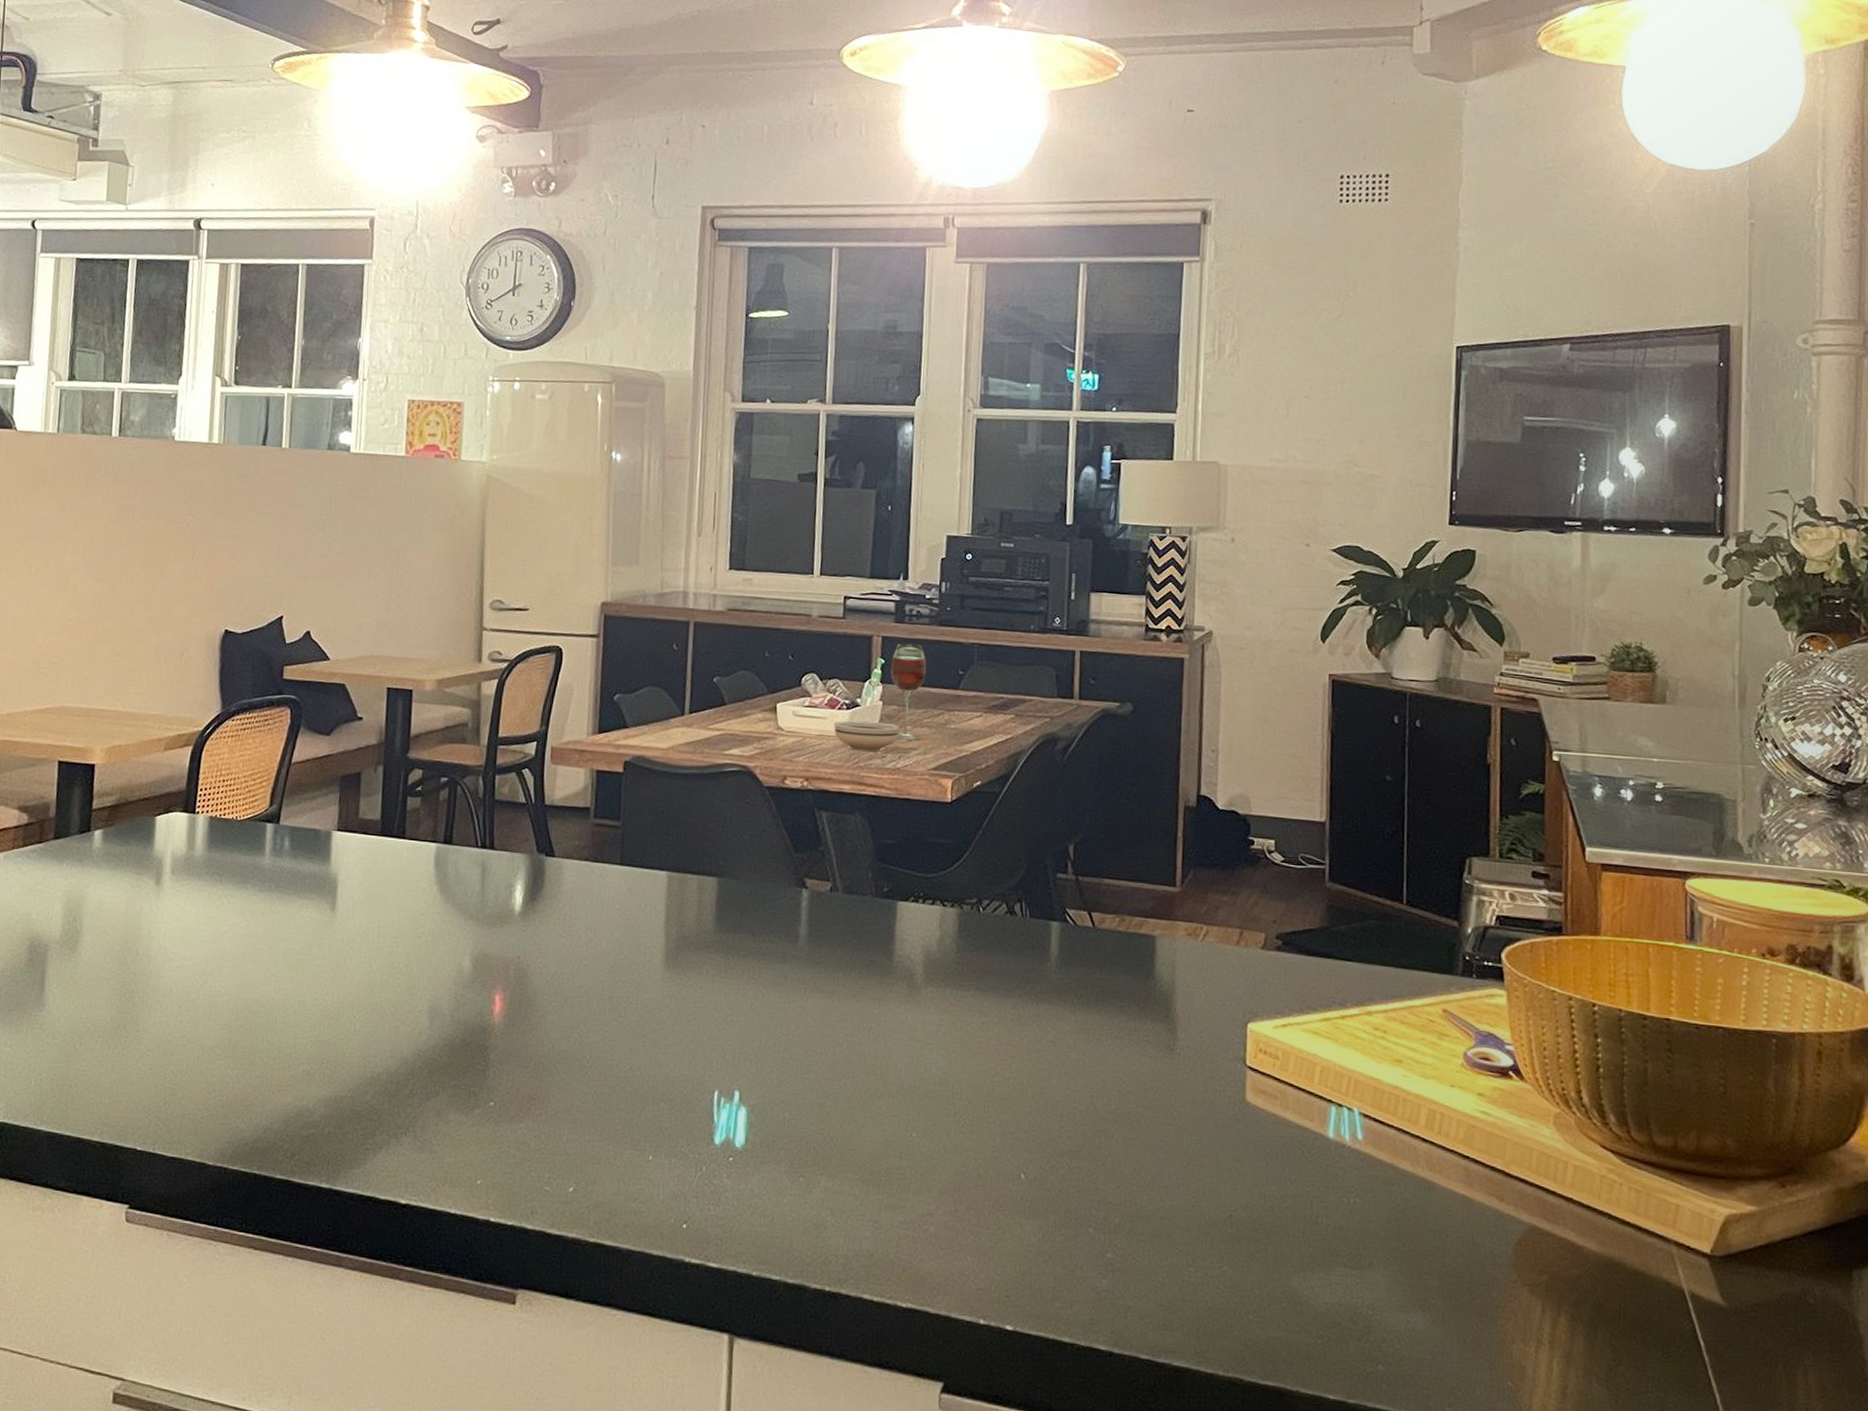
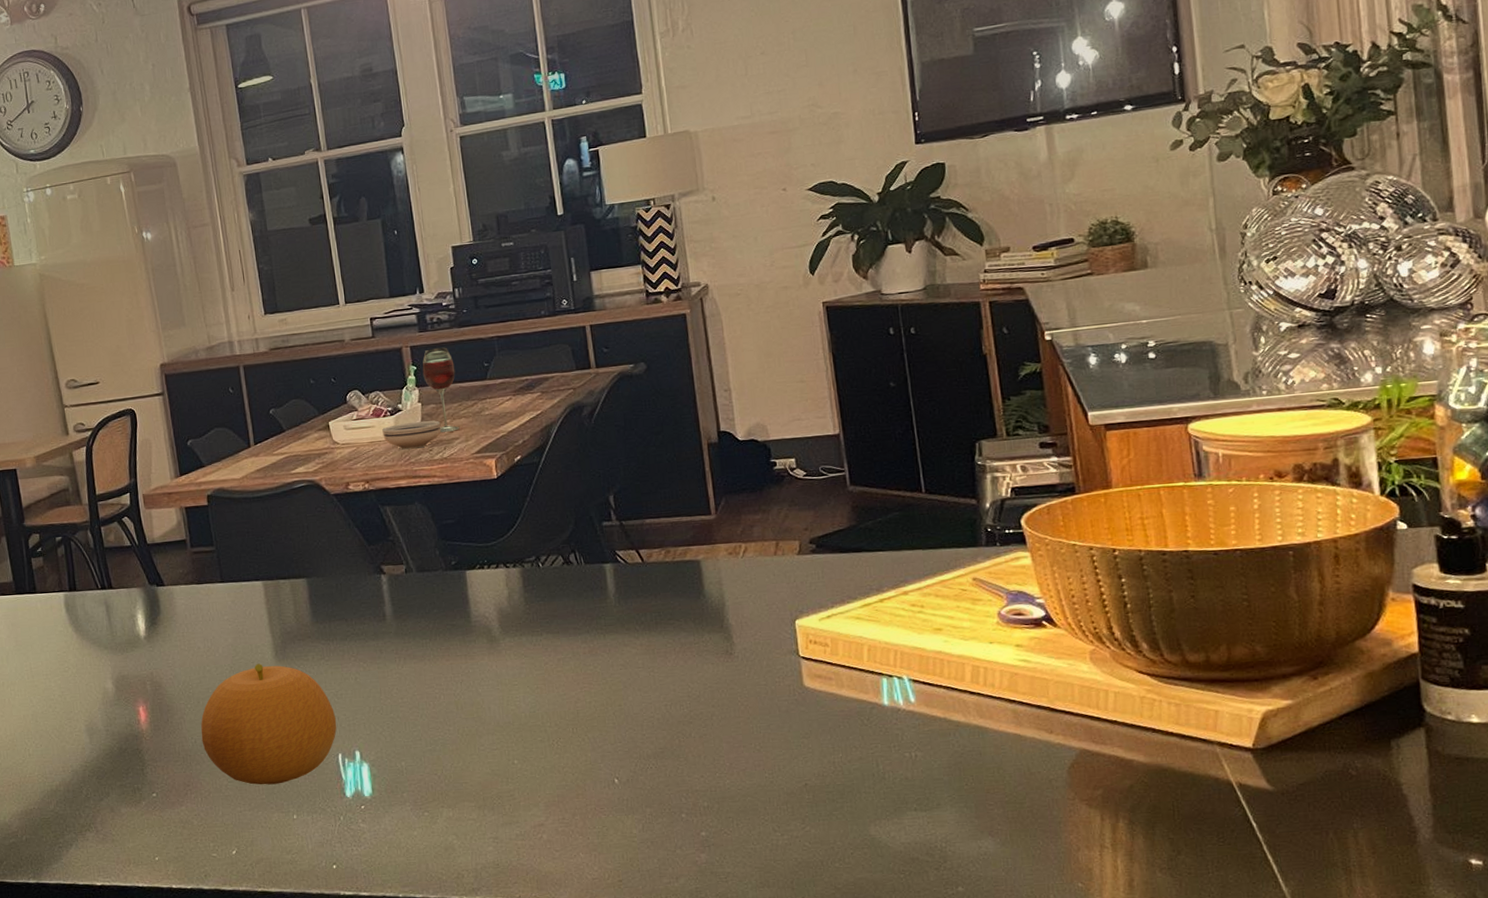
fruit: none [560,967,721,1116] -> present [201,664,337,785]

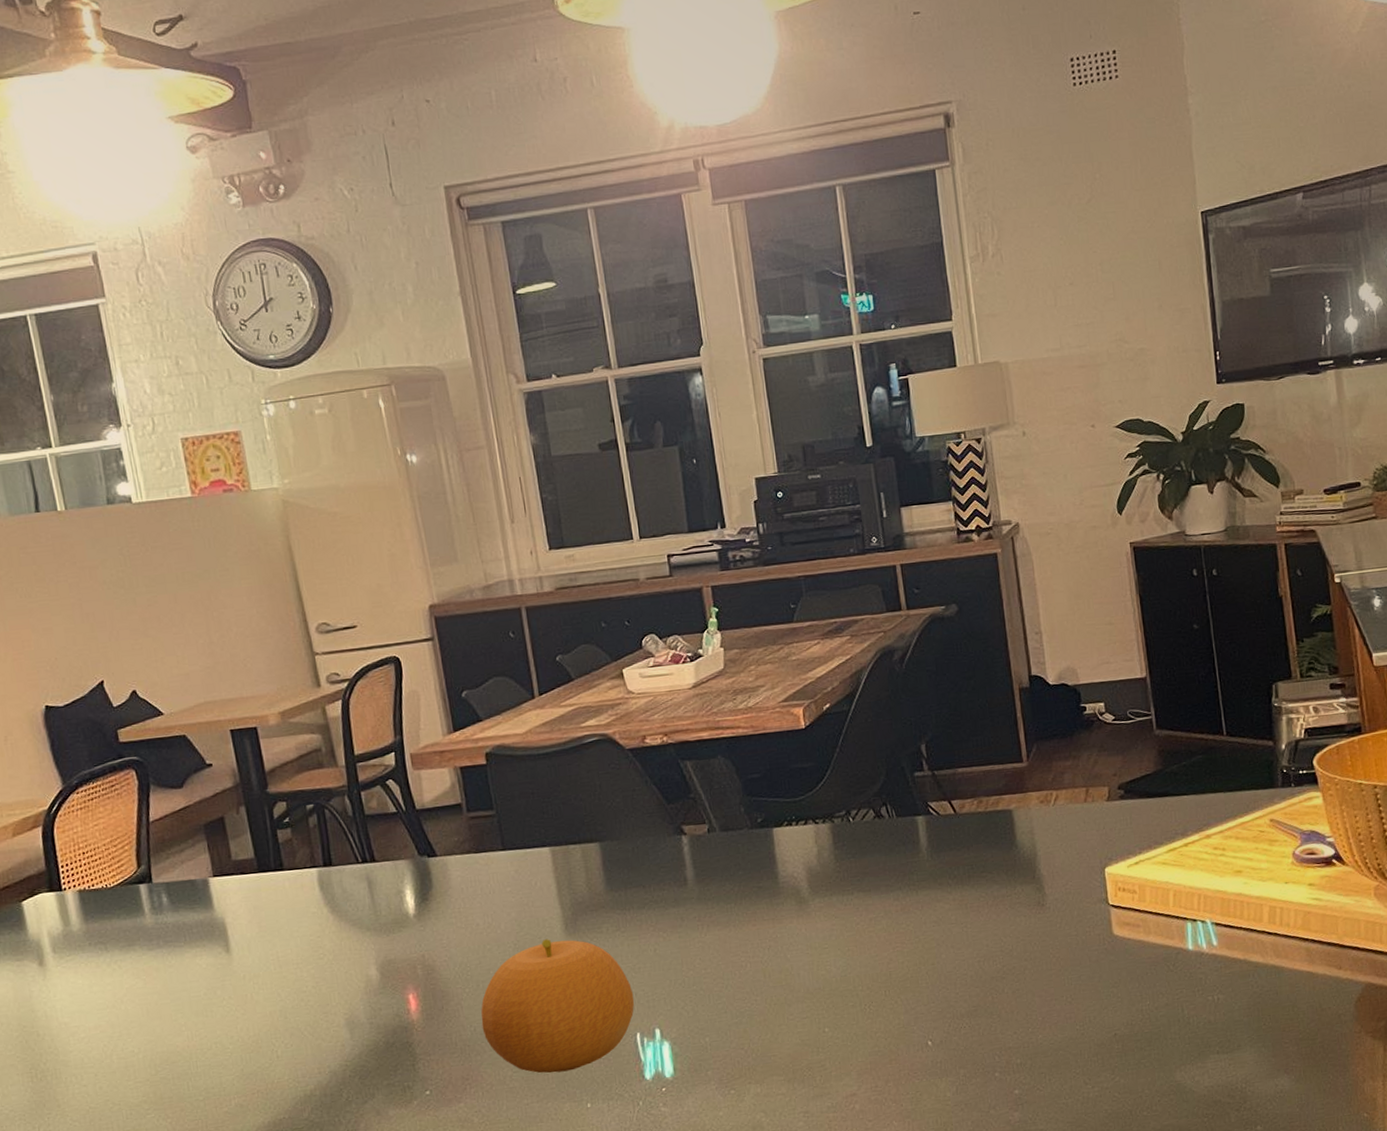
bowl: present [382,420,441,450] -> none [681,666,746,699]
wineglass: present [422,347,460,433] -> none [724,587,765,680]

